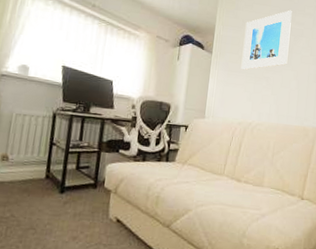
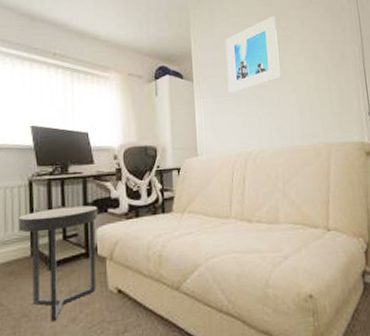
side table: none [37,141,111,238] -> present [19,205,98,323]

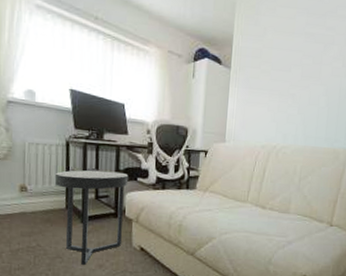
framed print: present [225,16,281,94] -> none [263,12,322,87]

